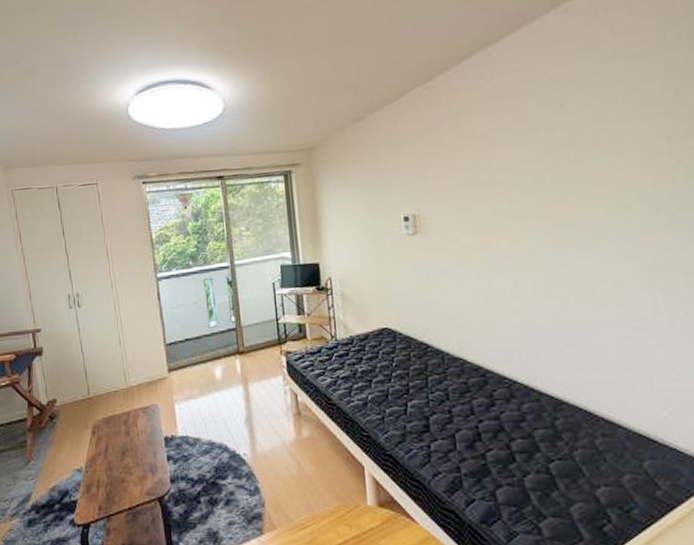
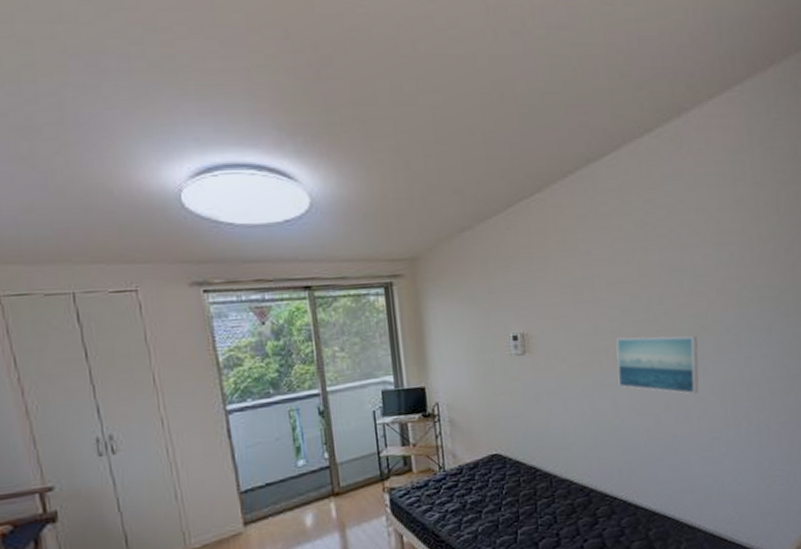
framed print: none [516,216,619,279] -> present [616,335,699,394]

